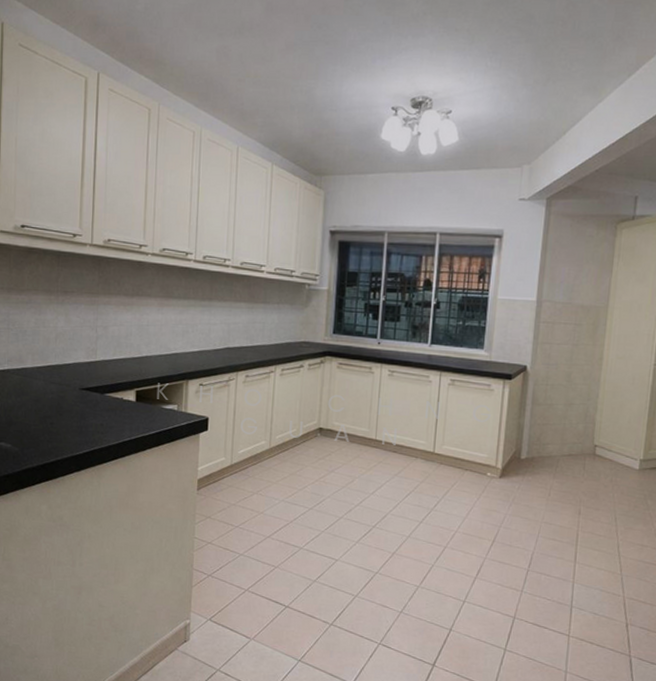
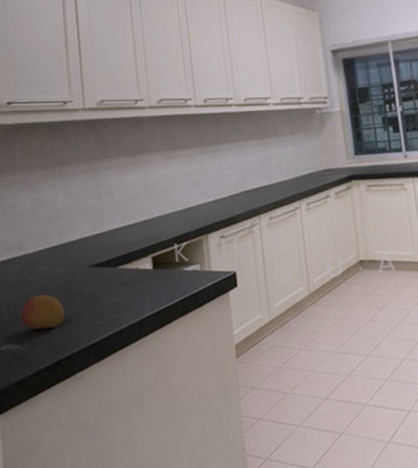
fruit: none [15,405,54,436] -> present [20,294,65,330]

